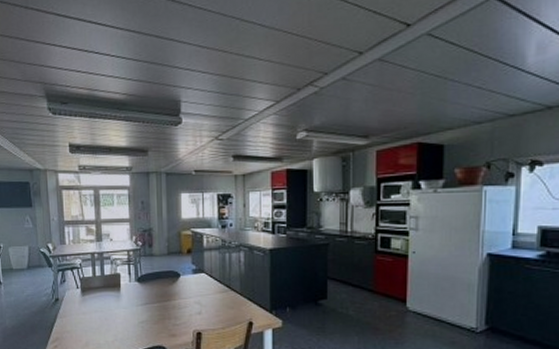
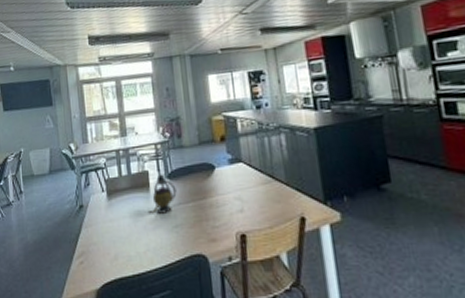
teapot: none [117,277,144,311] -> present [148,174,177,214]

